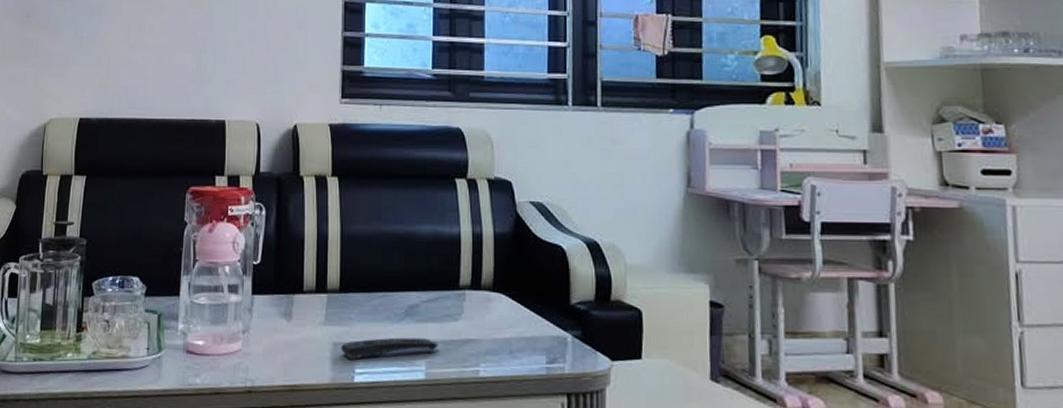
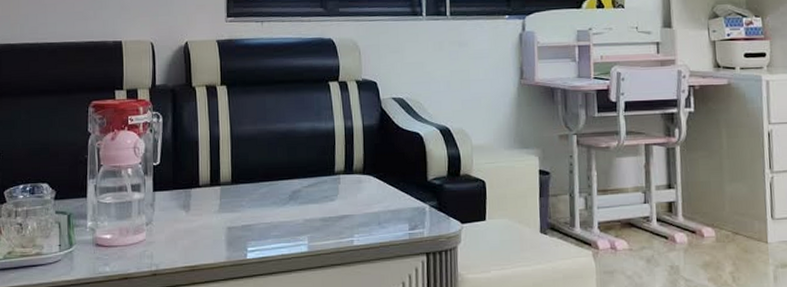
remote control: present [341,337,439,359] -> none [234,217,319,240]

